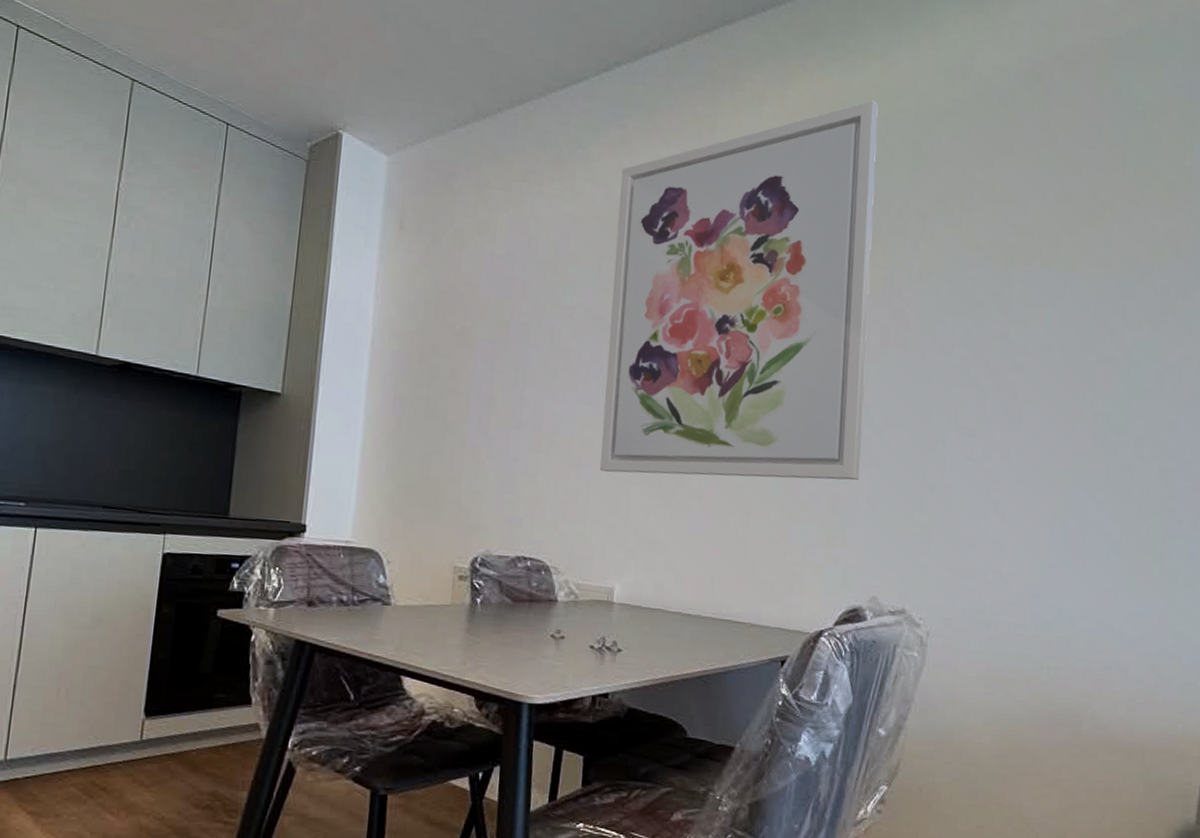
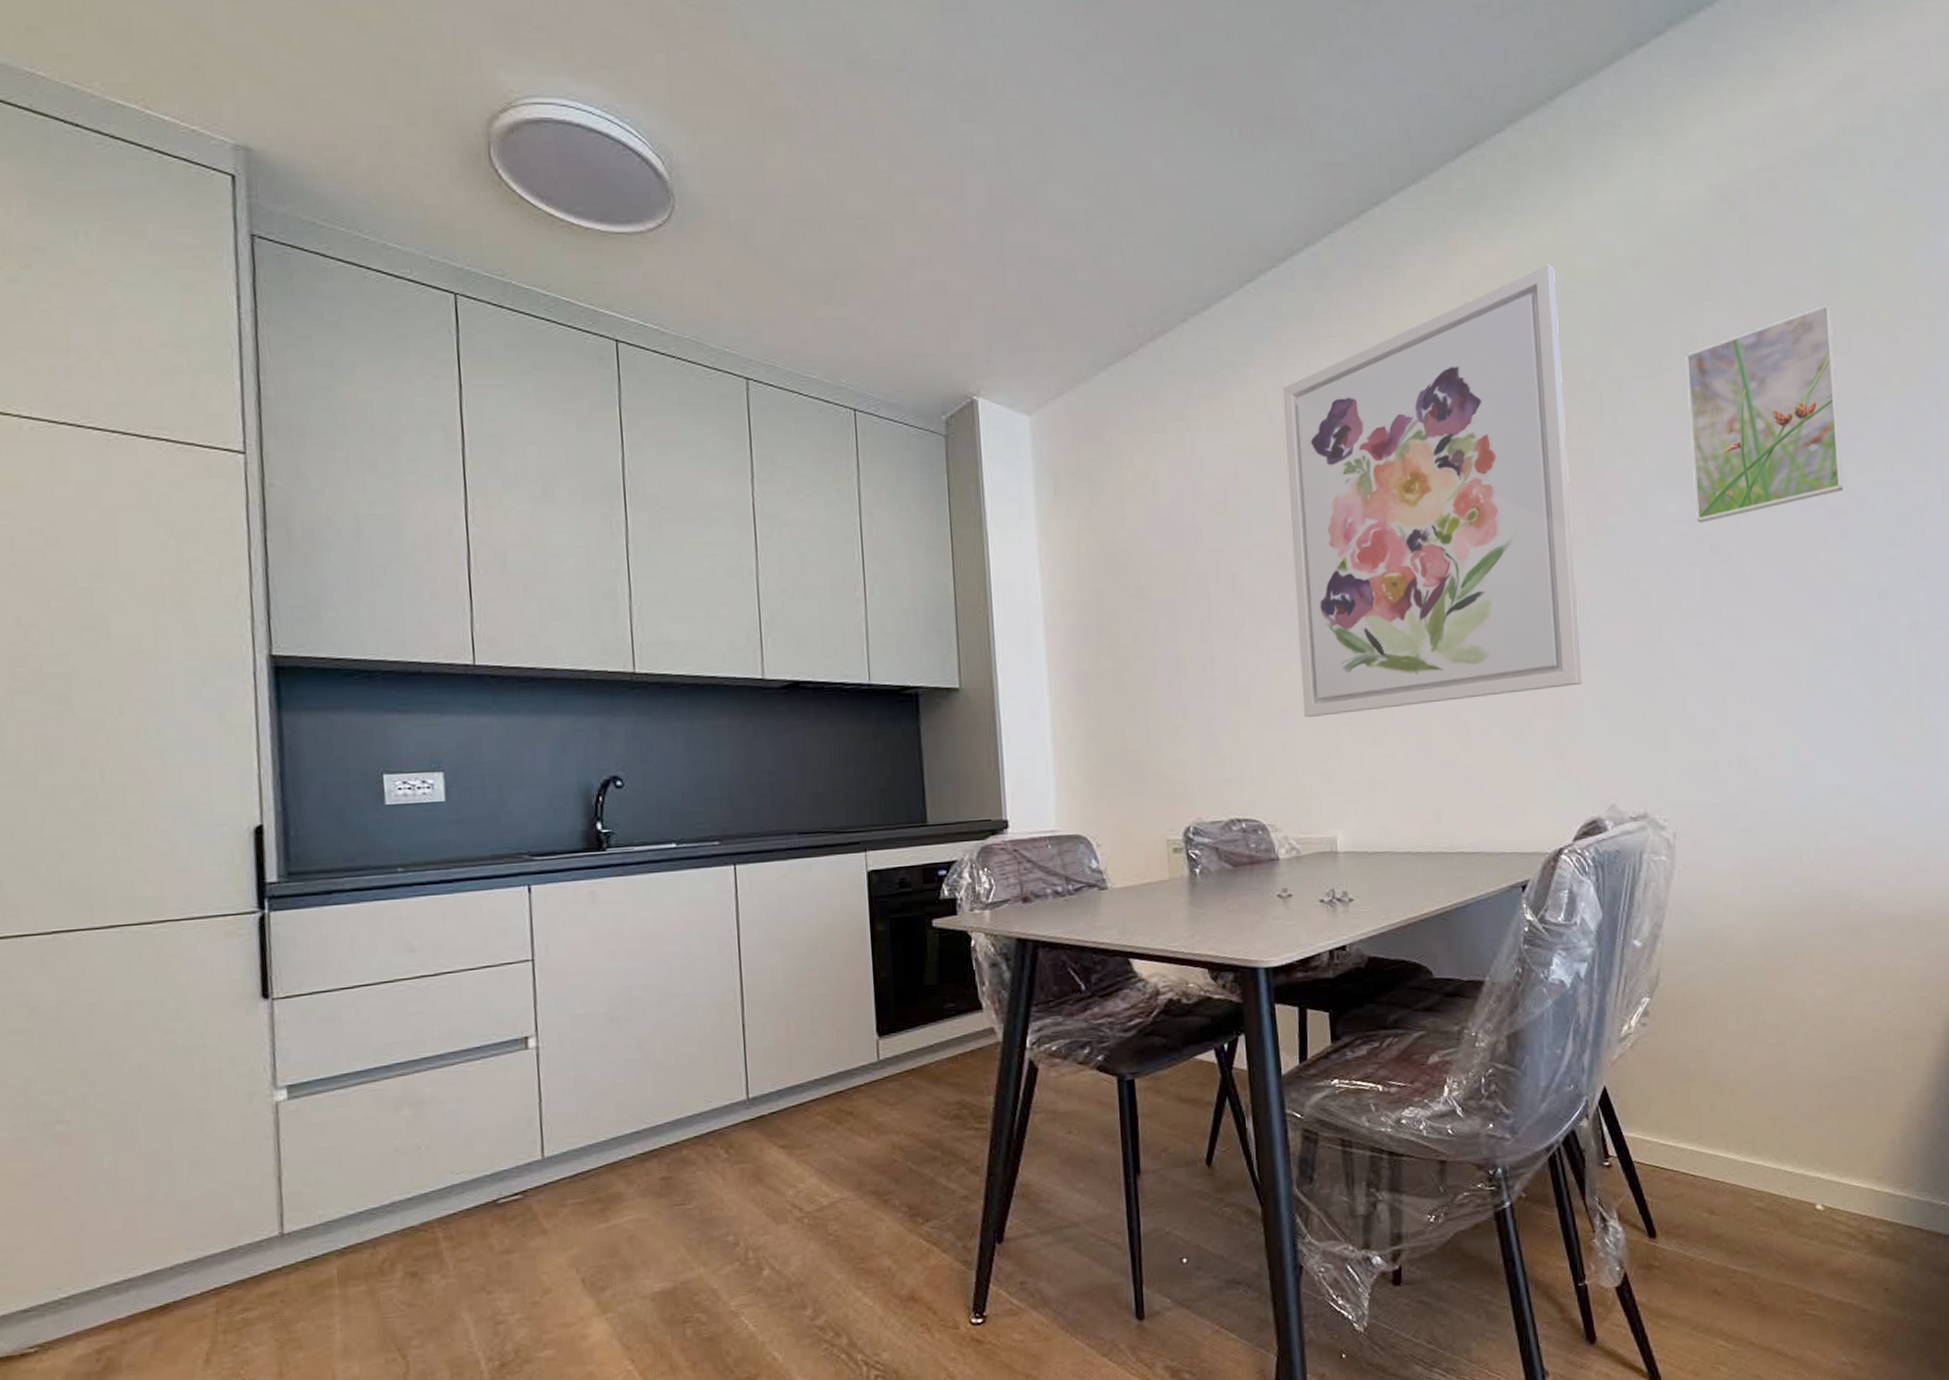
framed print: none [979,176,1117,351] -> present [1685,304,1844,523]

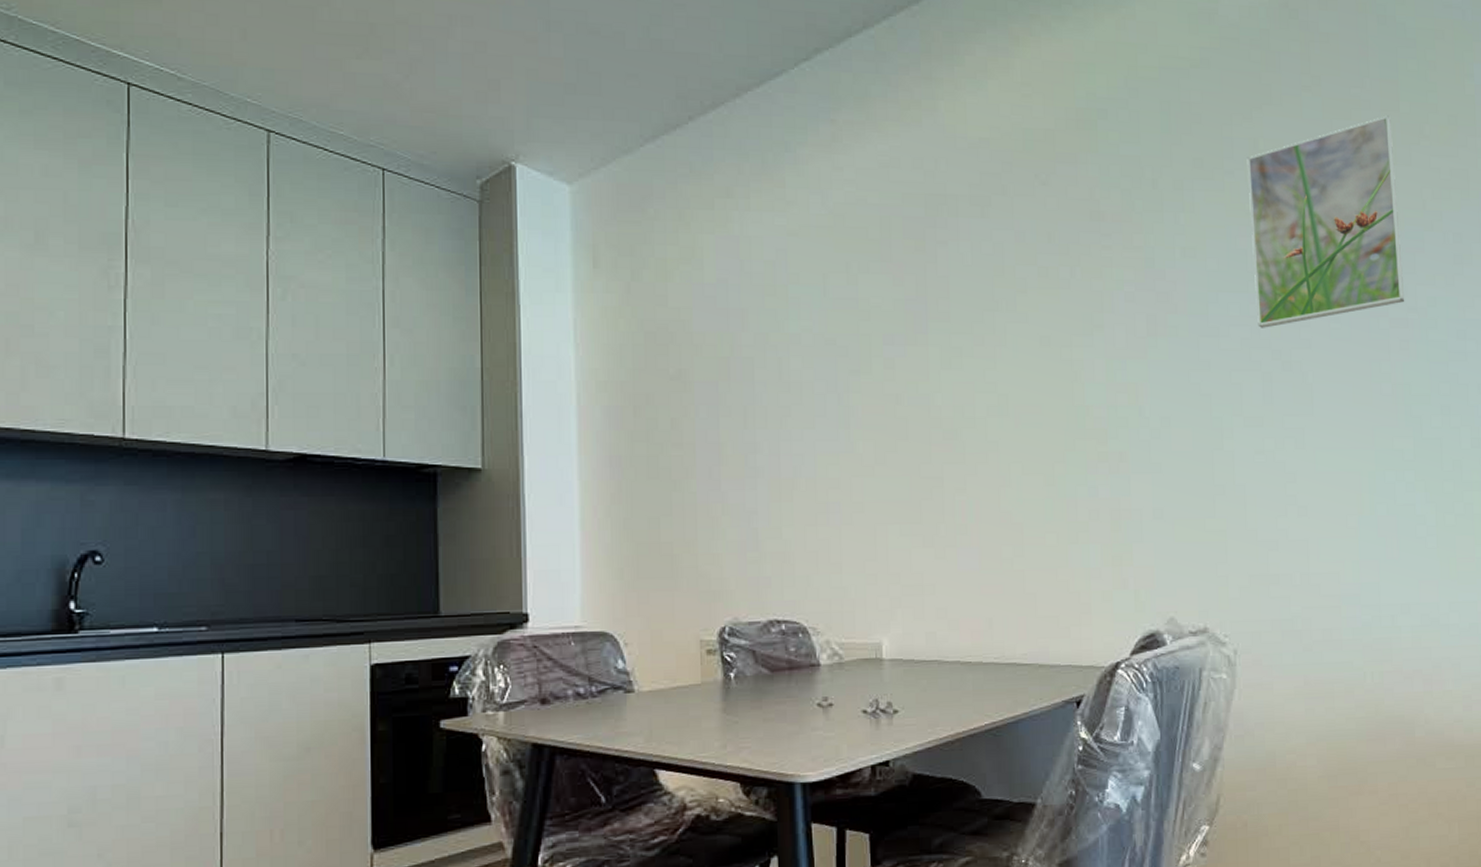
wall art: present [1282,264,1583,717] -> none [836,59,1141,514]

